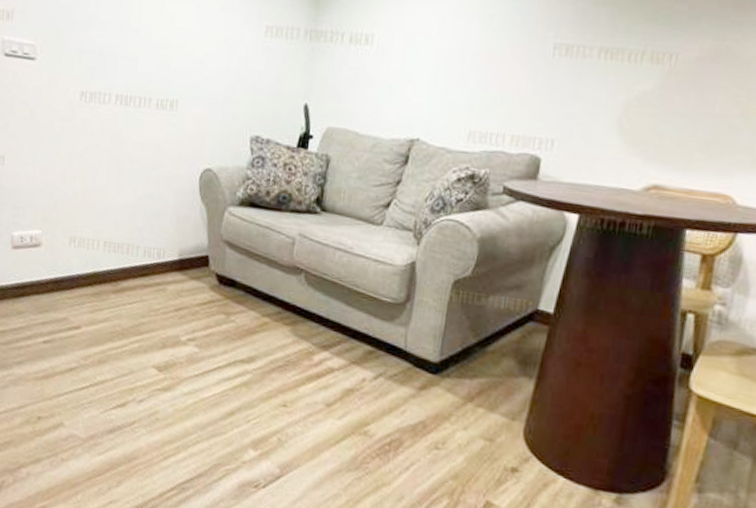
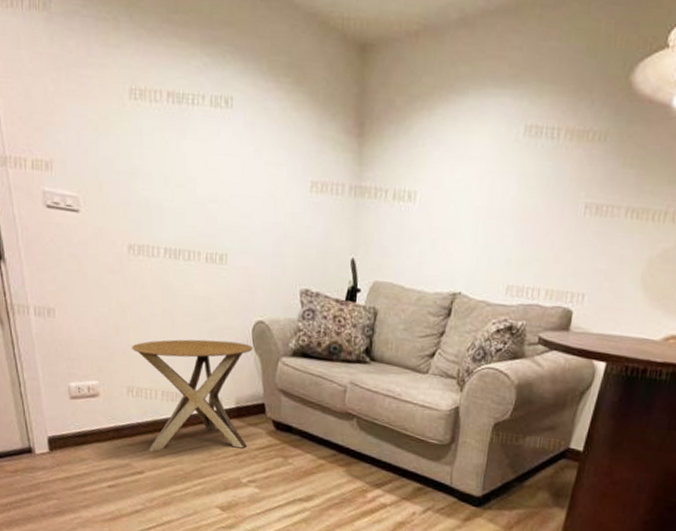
side table: none [76,187,200,306] -> present [131,339,254,452]

